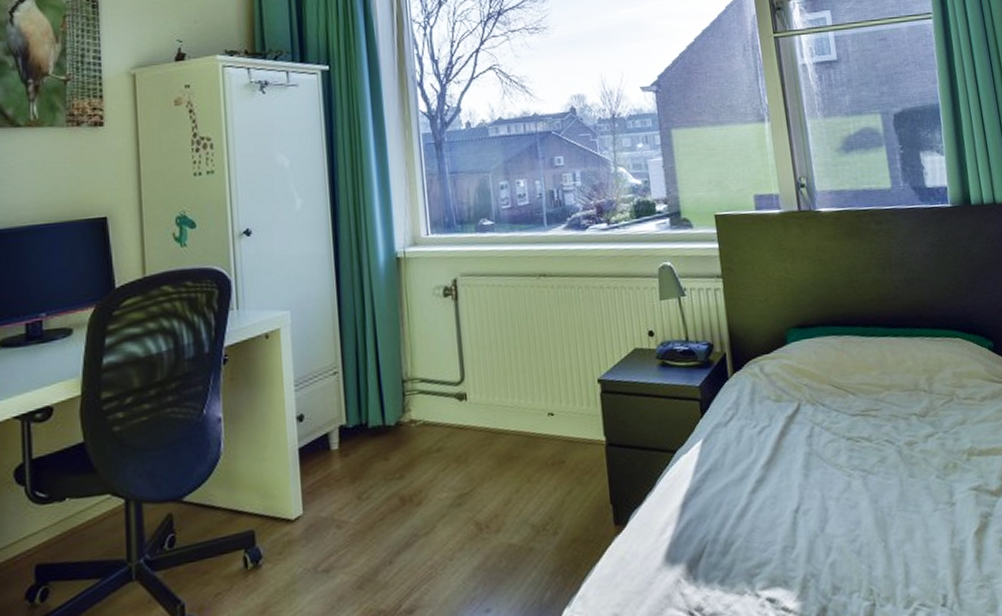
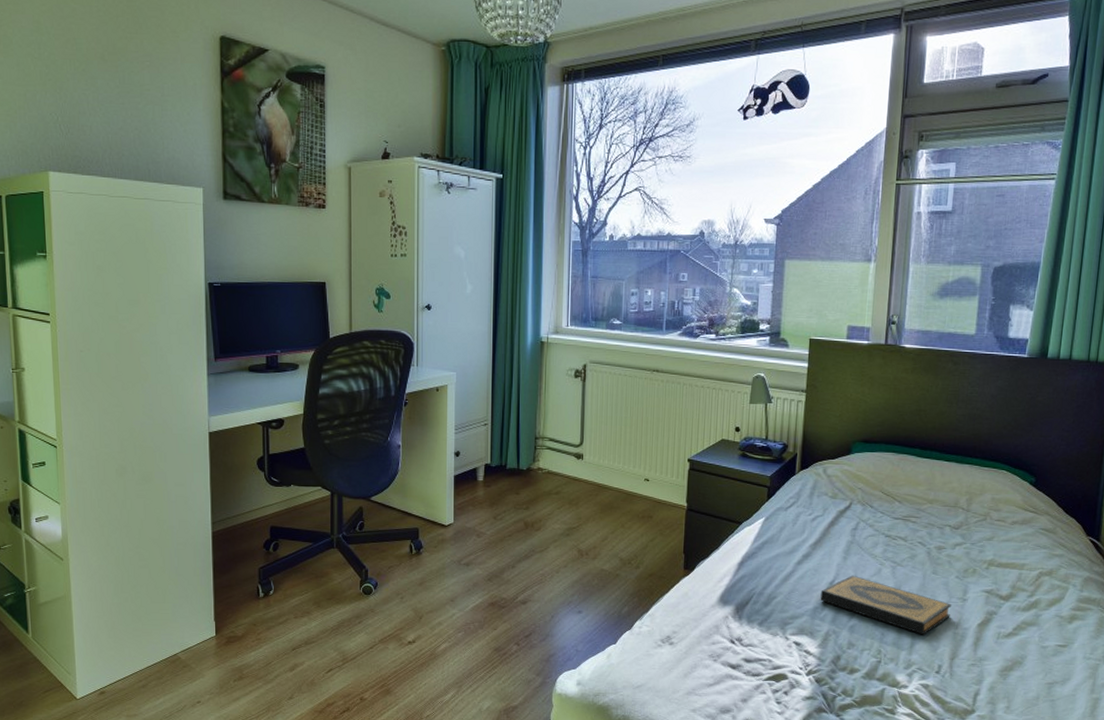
hardback book: none [786,495,942,559] -> present [820,575,952,635]

